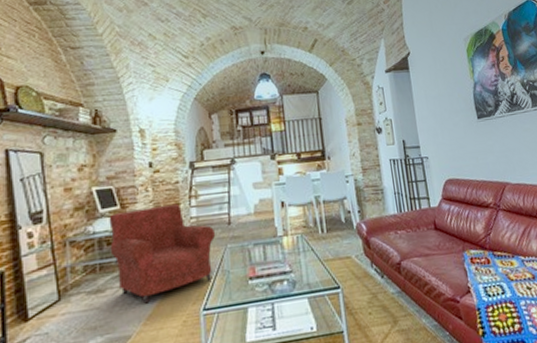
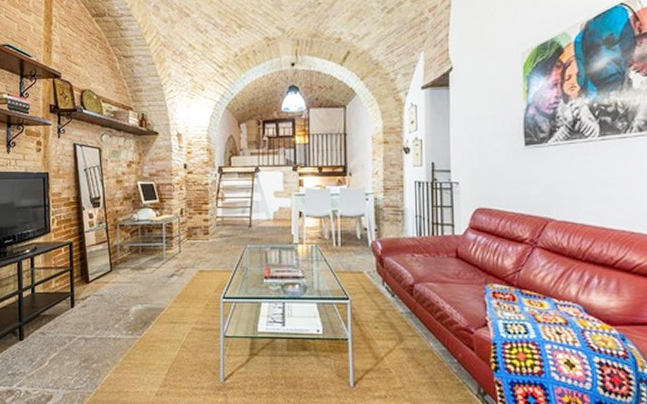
armchair: present [109,203,216,304] -> none [150,203,238,285]

